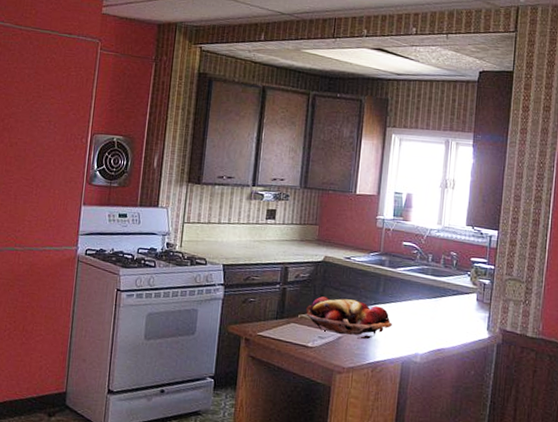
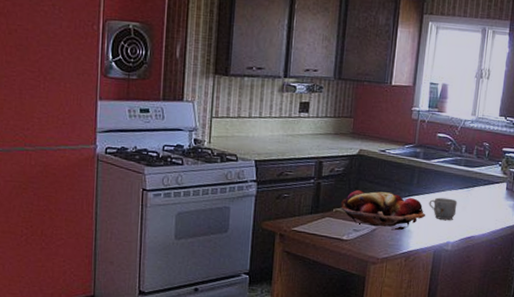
mug: none [395,306,425,331] -> present [429,197,458,220]

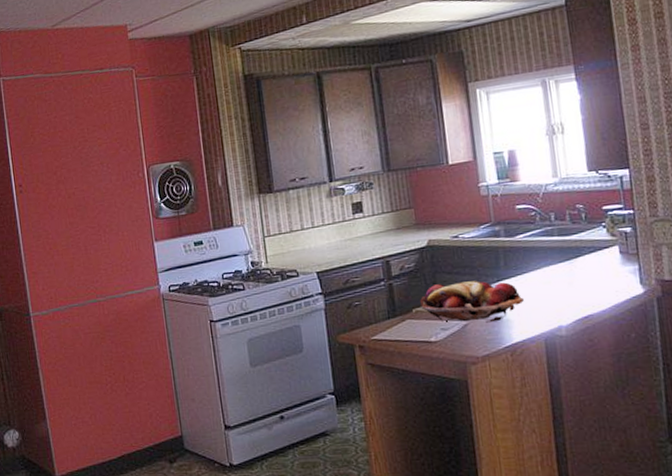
mug: present [429,197,458,220] -> none [524,275,562,302]

